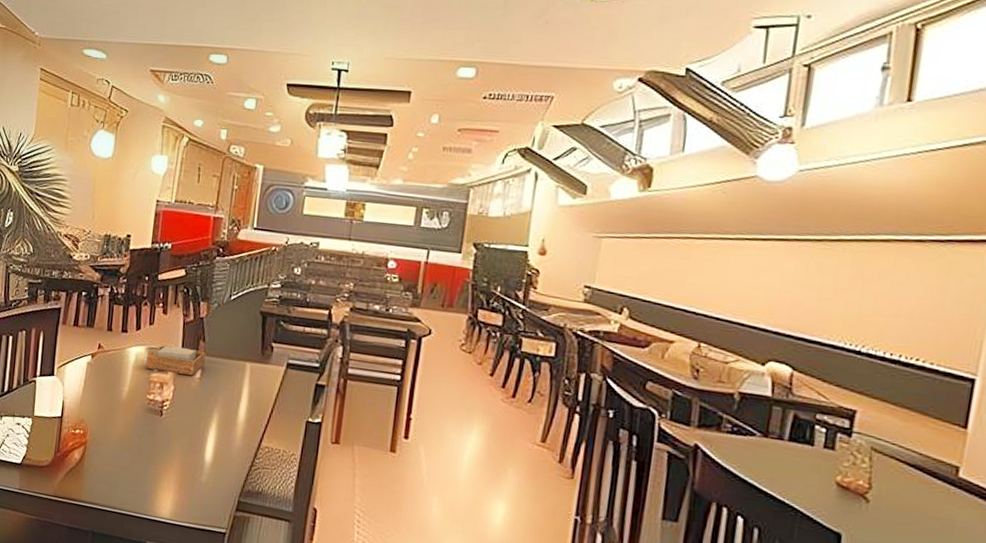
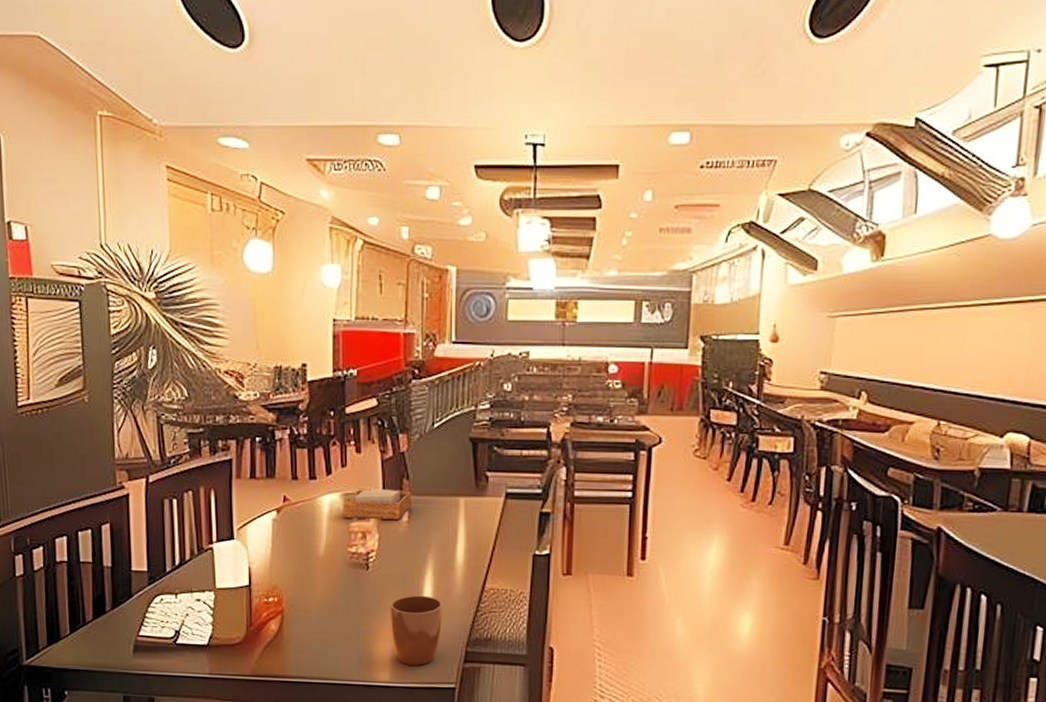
cup: none [175,444,223,508] -> present [391,595,443,666]

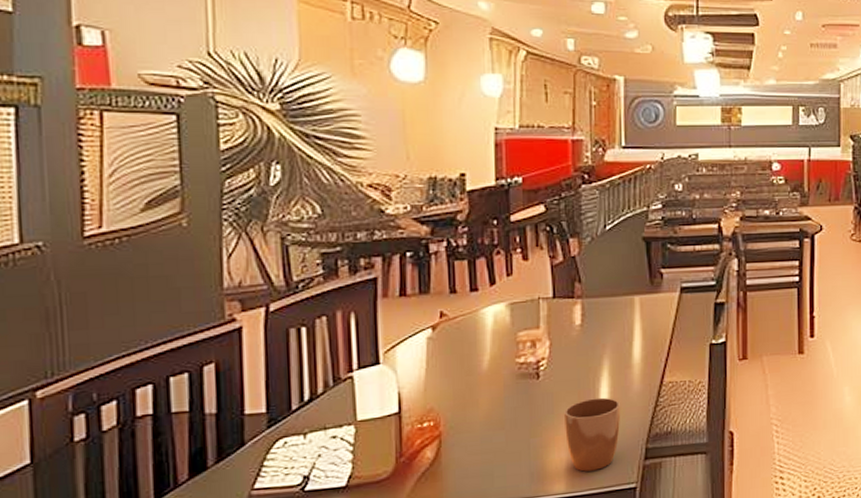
napkin holder: present [343,488,411,521] -> none [509,294,584,328]

